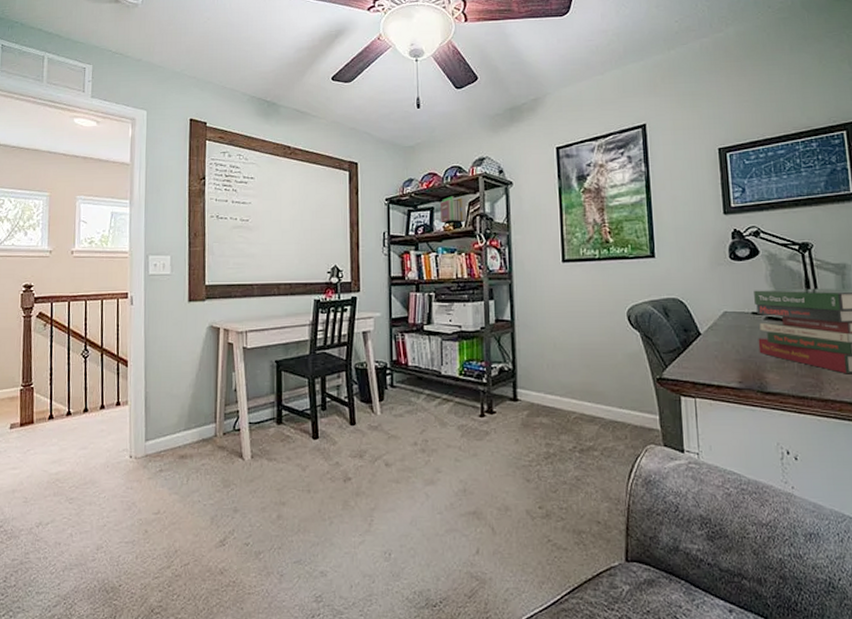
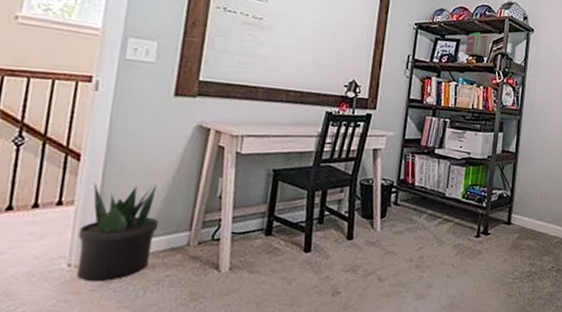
planter: none [134,382,191,471] -> present [76,182,159,282]

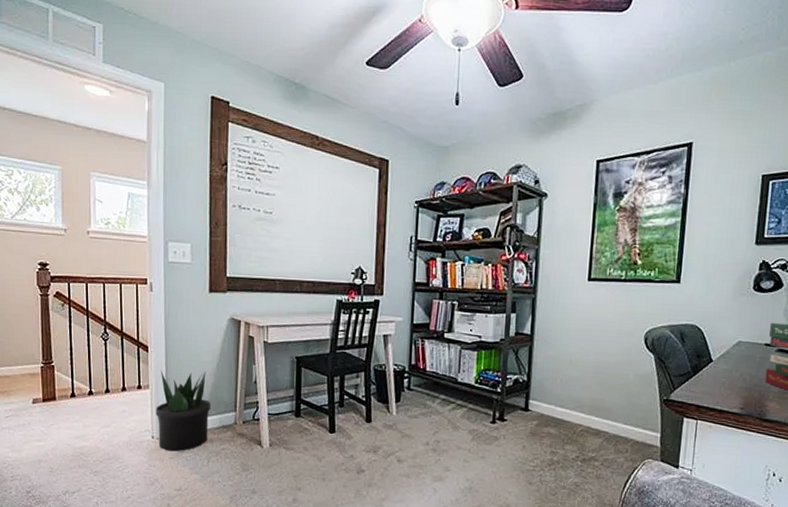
books: present [465,32,492,59] -> none [470,204,499,234]

